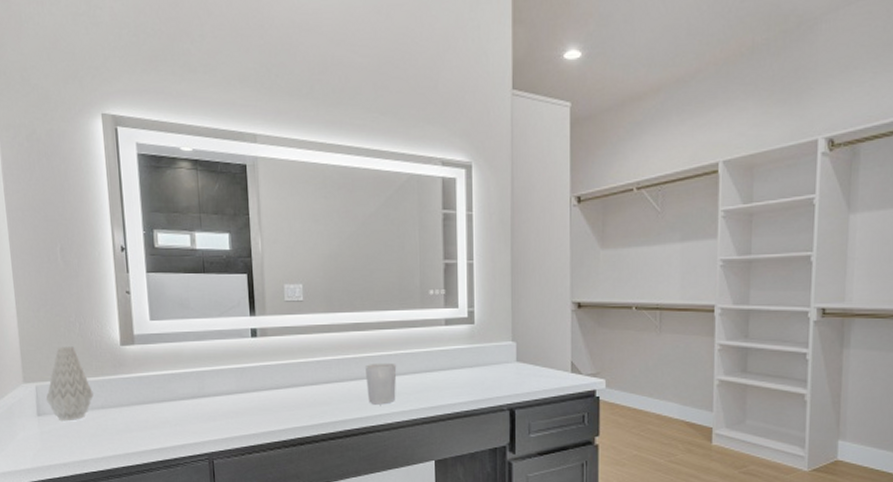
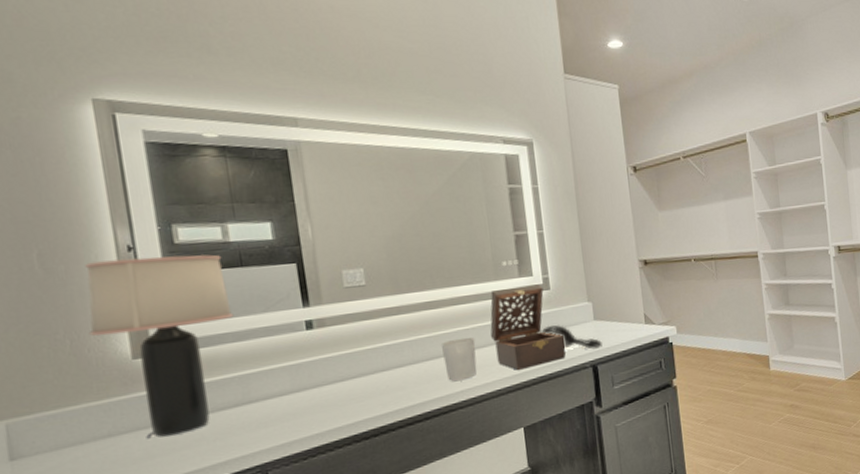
vase: present [46,346,94,422] -> none [22,369,96,463]
table lamp: none [91,257,196,415] -> present [85,254,234,439]
jewelry box: none [411,317,483,404] -> present [490,284,566,371]
hairbrush: none [461,361,522,392] -> present [541,325,602,350]

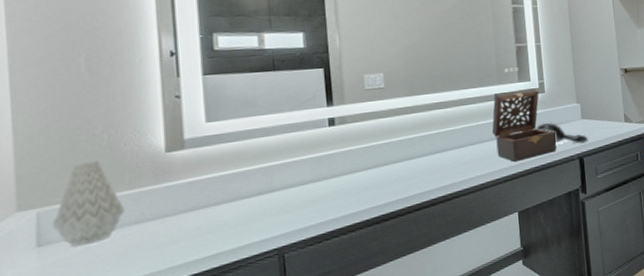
vase: none [22,369,96,463] -> present [51,161,125,248]
table lamp: present [85,254,234,439] -> none [126,60,264,225]
candle holder: present [440,337,477,382] -> none [448,133,479,172]

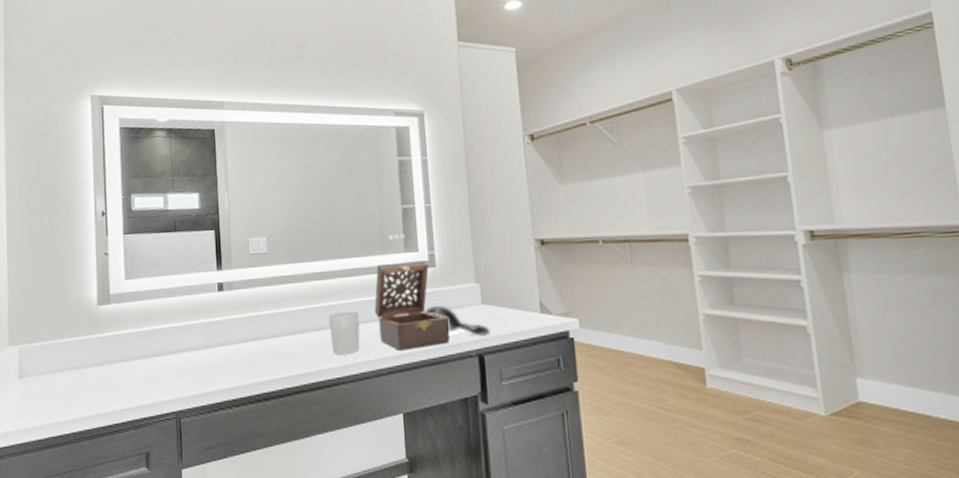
vase: present [51,161,125,248] -> none [27,308,71,383]
candle holder: none [448,133,479,172] -> present [327,311,360,356]

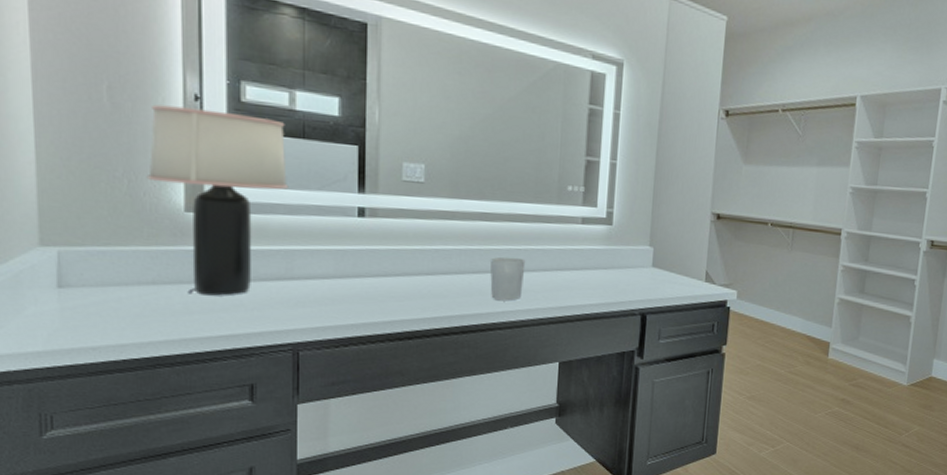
table lamp: none [73,220,167,375] -> present [146,104,289,297]
jewelry box: present [374,261,450,352] -> none [541,214,617,304]
hairbrush: present [425,305,490,337] -> none [595,262,656,298]

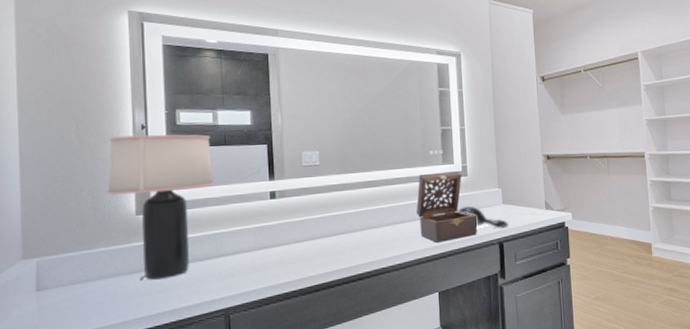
candle holder: present [489,256,526,302] -> none [375,212,404,250]
jewelry box: none [541,214,617,304] -> present [416,171,477,244]
hairbrush: none [595,262,656,298] -> present [458,206,508,229]

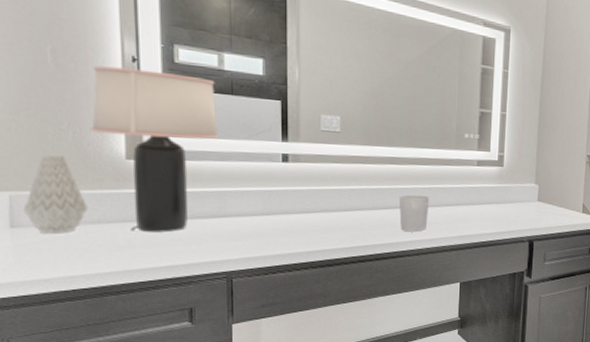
vase: none [47,220,103,295] -> present [23,155,88,235]
candle holder: none [375,212,404,250] -> present [398,194,430,232]
jewelry box: present [416,171,477,244] -> none [443,158,508,233]
hairbrush: present [458,206,508,229] -> none [489,198,541,227]

